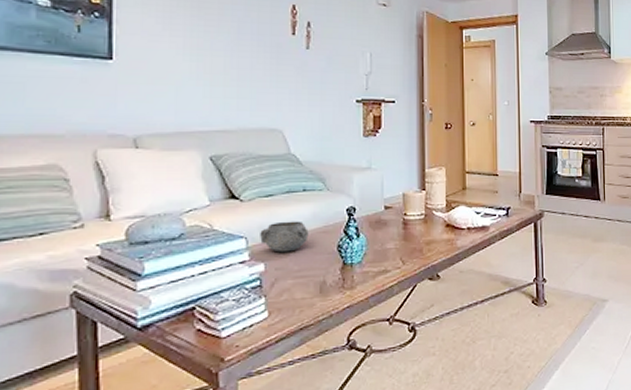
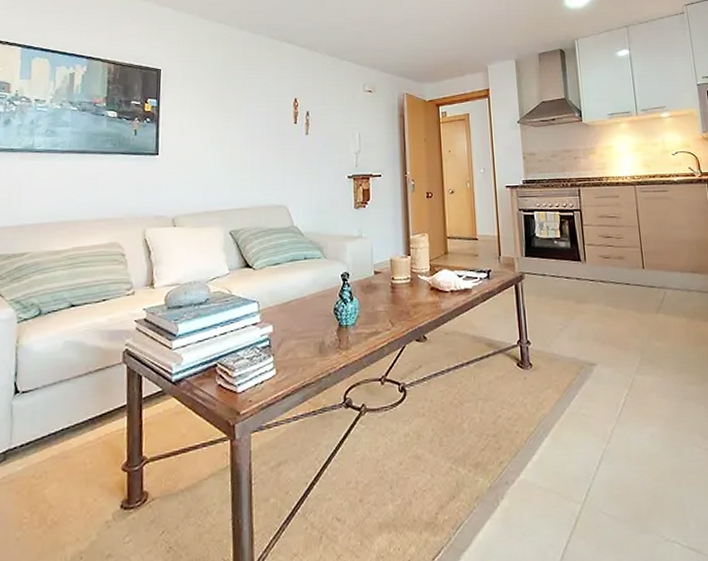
decorative bowl: present [260,221,309,253] -> none [269,286,309,315]

